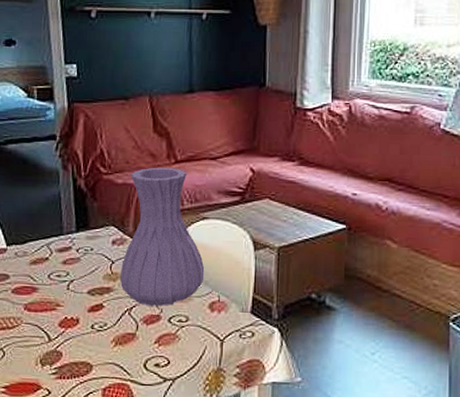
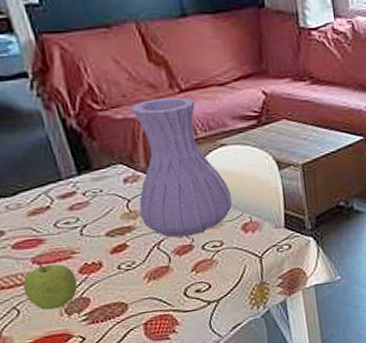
fruit: none [12,311,56,357] -> present [23,263,78,310]

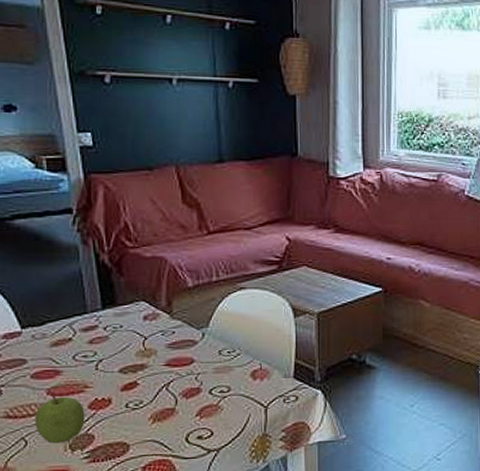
vase: present [130,97,233,238] -> none [154,239,245,379]

